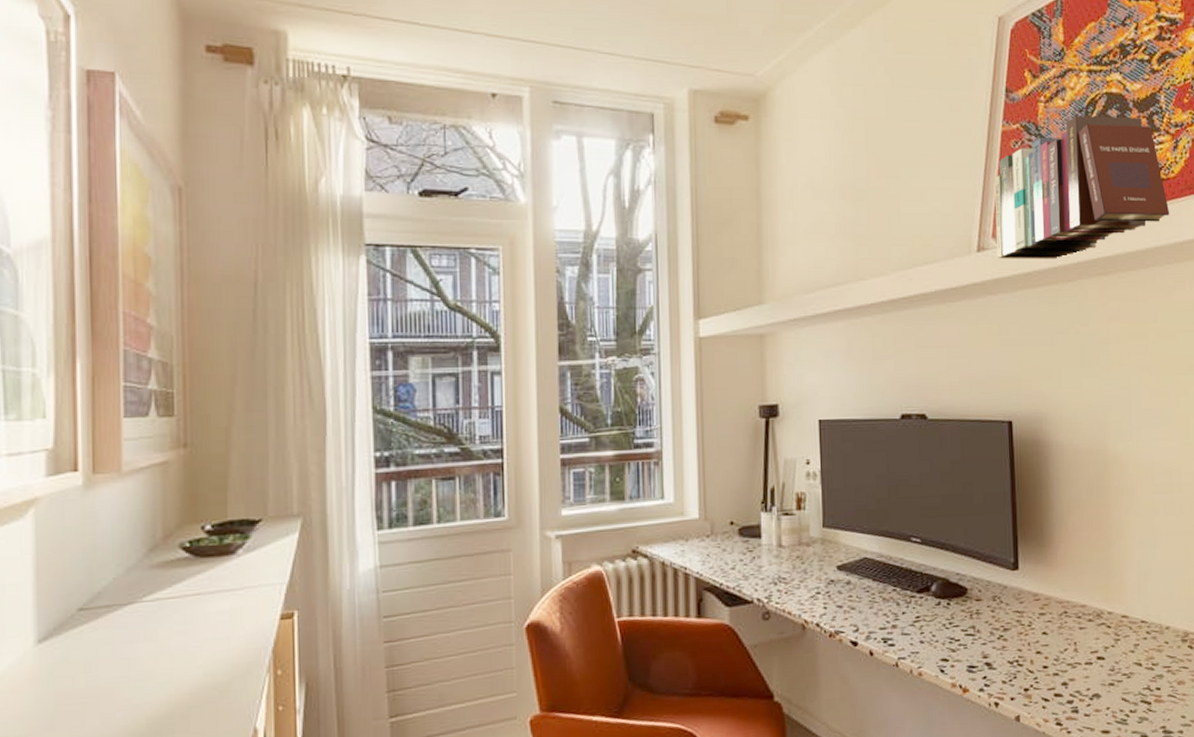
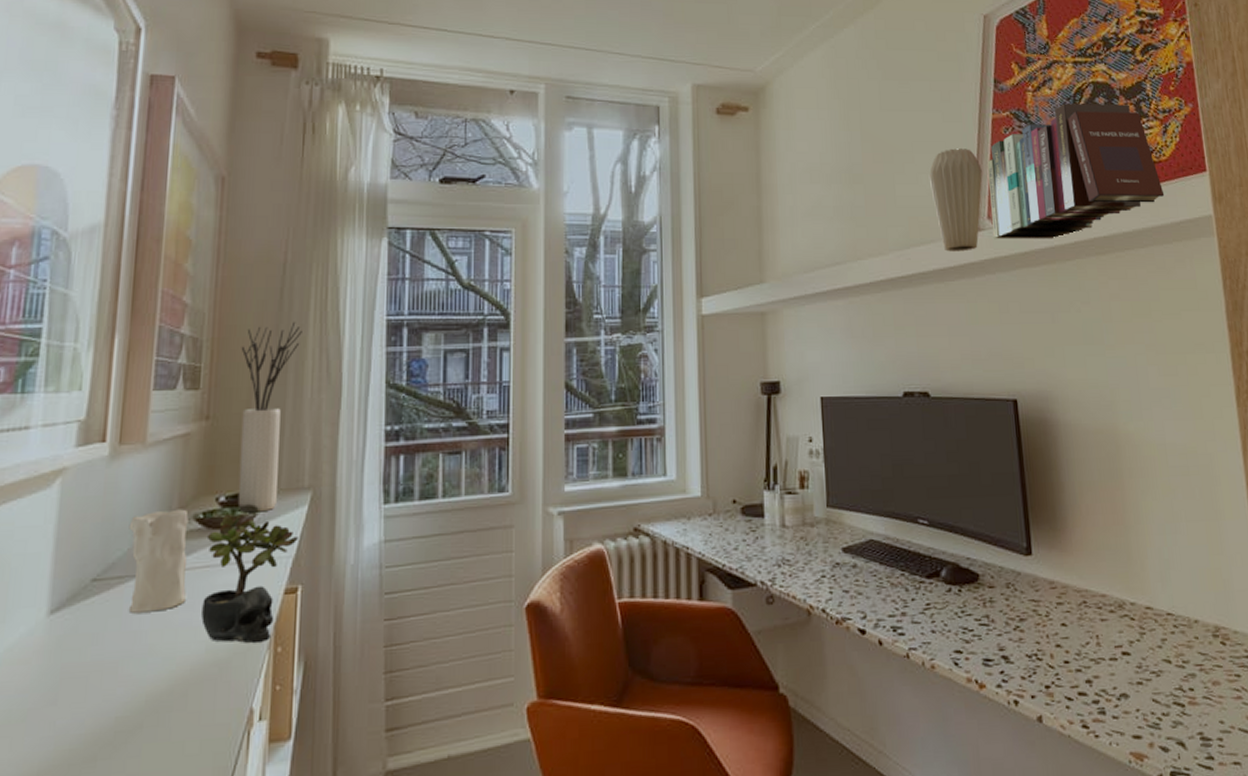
candle: none [112,538,178,641] -> present [129,509,189,613]
succulent plant: none [195,542,291,668] -> present [201,514,298,644]
vase: none [215,345,280,541] -> present [237,322,302,513]
vase: none [934,163,989,272] -> present [928,148,983,252]

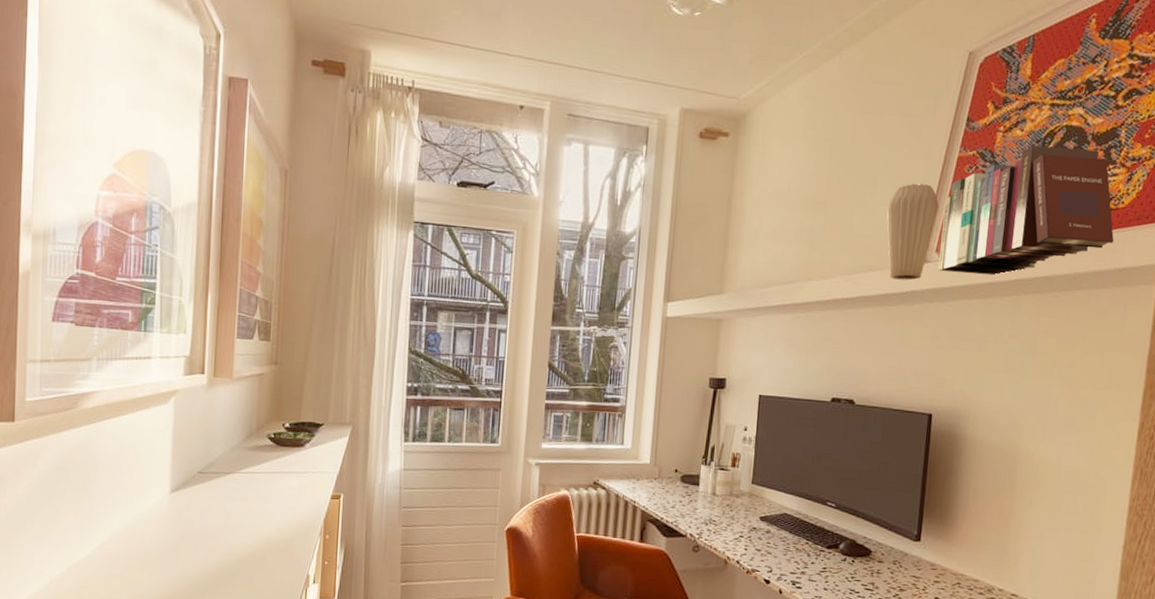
candle: present [129,509,189,613] -> none [222,429,264,500]
succulent plant: present [201,514,298,644] -> none [273,436,341,531]
vase: present [237,322,302,513] -> none [298,294,346,438]

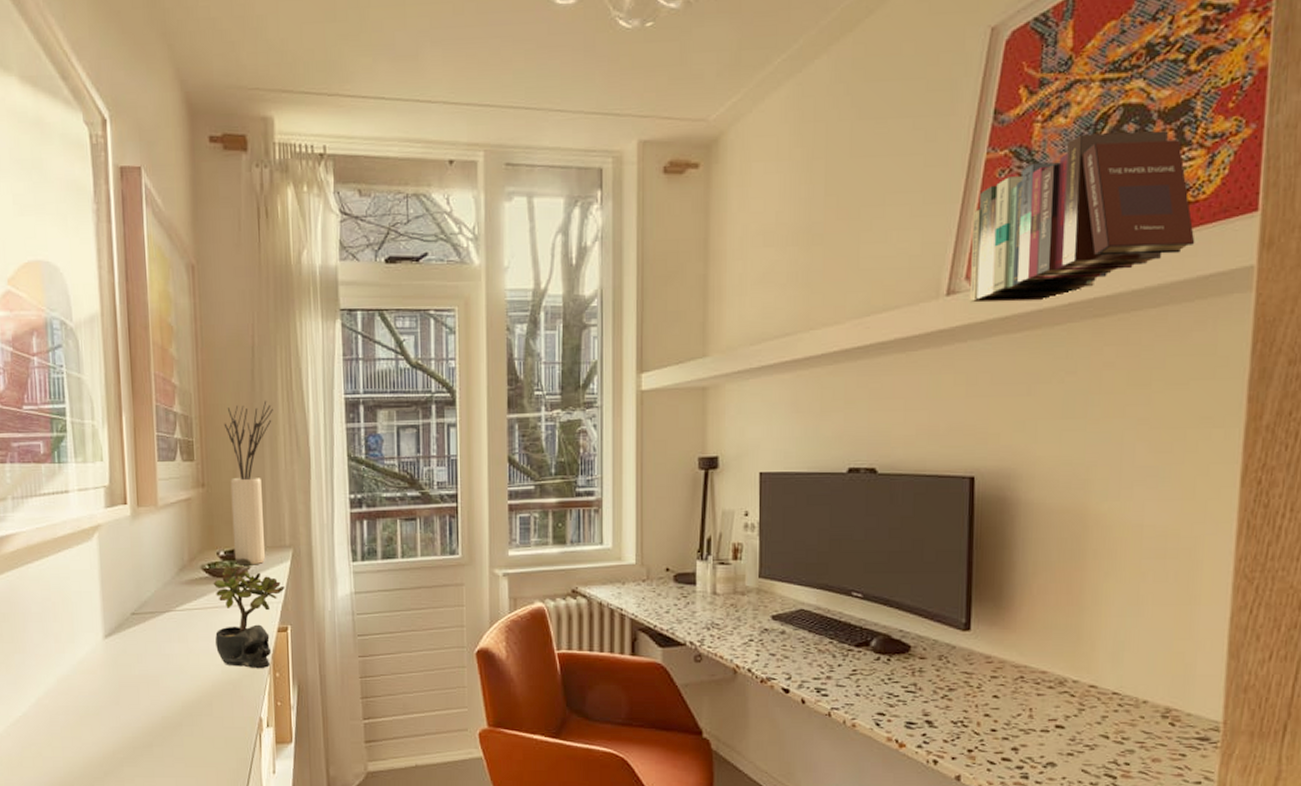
succulent plant: none [273,436,341,531] -> present [213,565,285,669]
vase: none [298,294,346,438] -> present [223,401,273,565]
vase: present [886,183,939,281] -> none [900,198,965,318]

